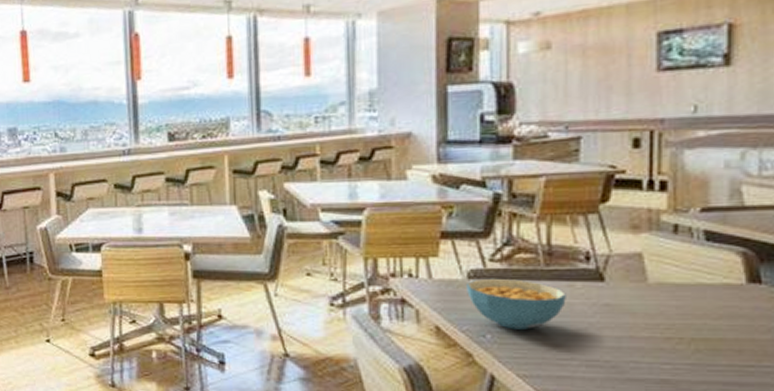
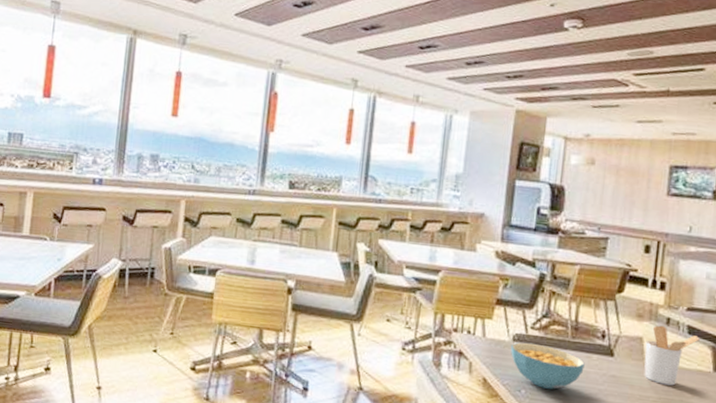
utensil holder: none [647,235,723,307] -> present [644,325,700,386]

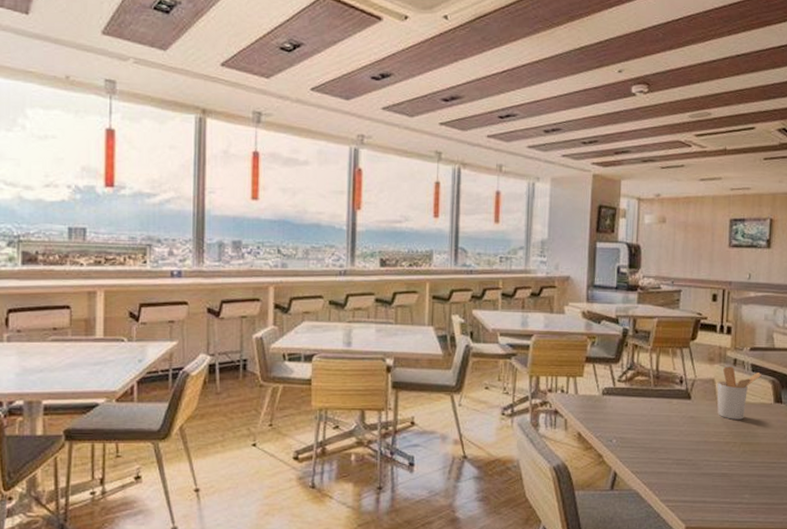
cereal bowl: present [510,342,585,389] -> none [600,395,667,436]

